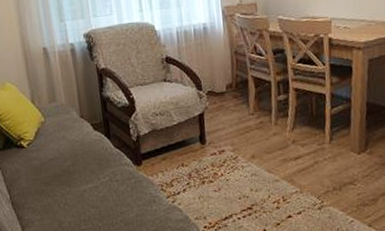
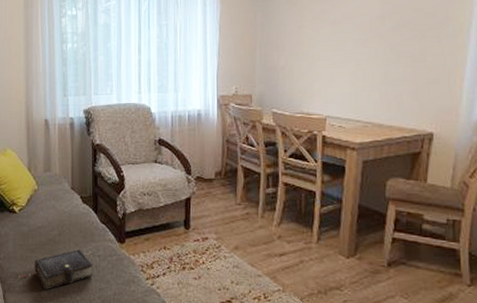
book: none [39,177,113,221] -> present [22,249,93,290]

